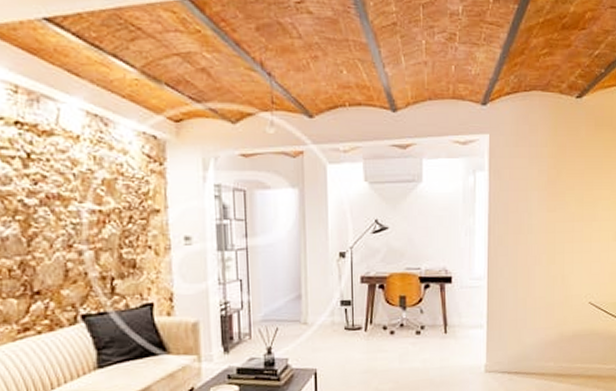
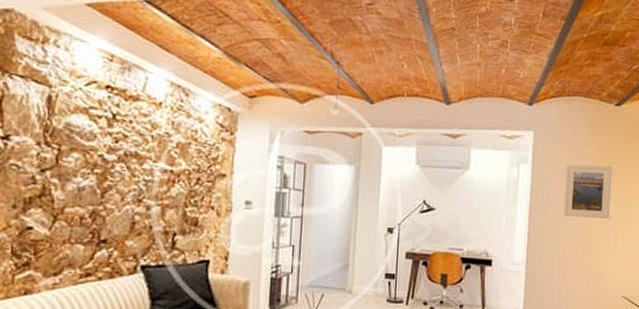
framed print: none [524,165,575,224] -> present [563,164,613,220]

